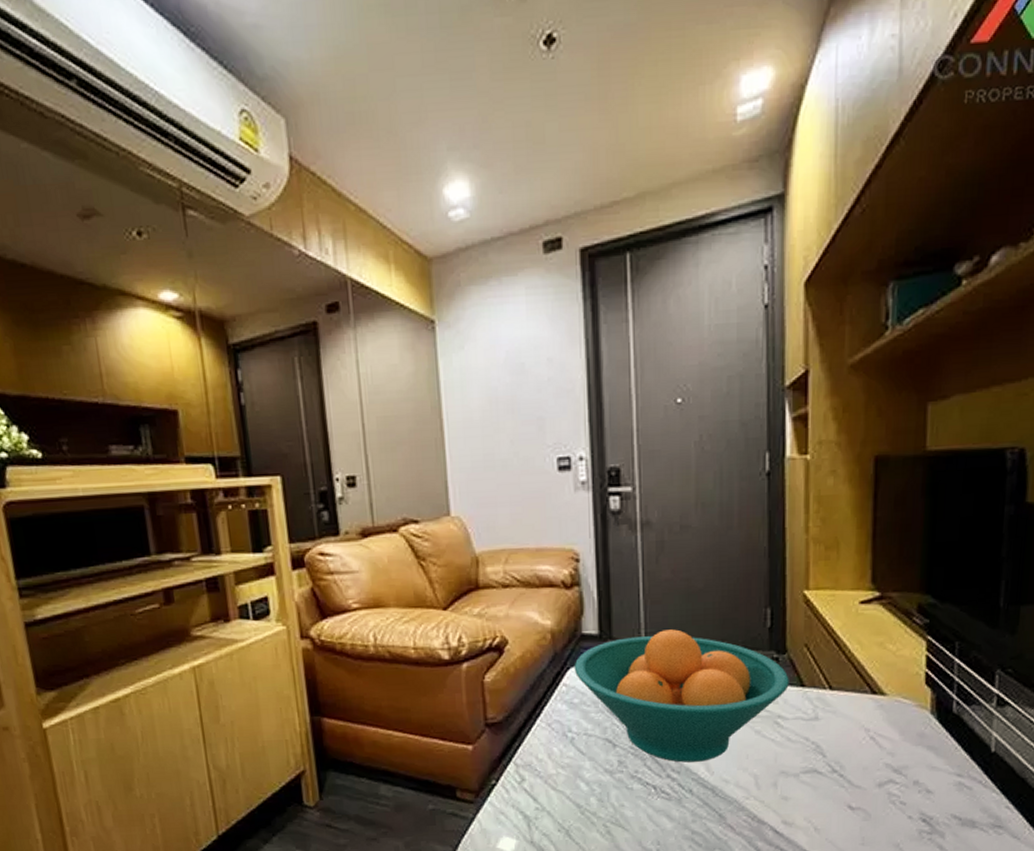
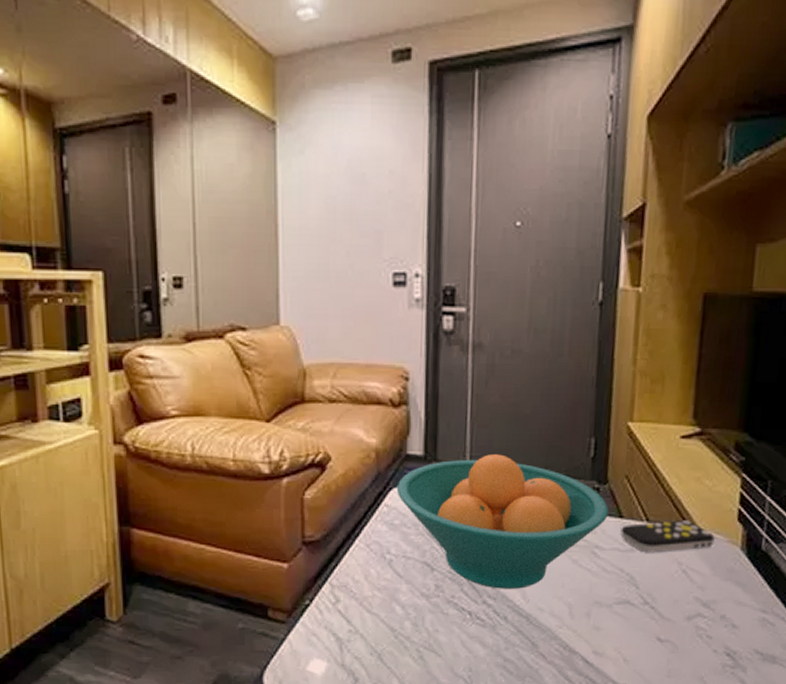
remote control: none [803,686,902,721] -> present [620,520,715,553]

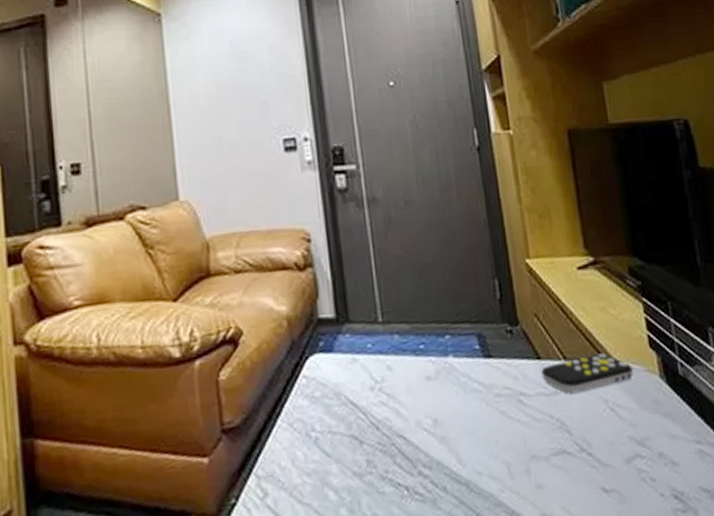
fruit bowl: present [396,454,609,589] -> none [312,307,526,456]

